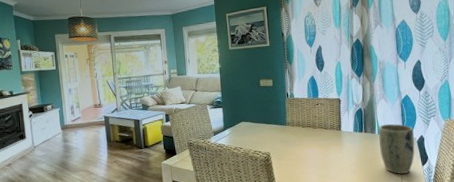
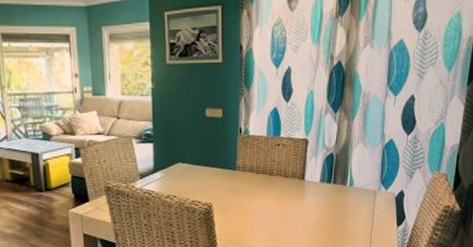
plant pot: present [378,124,415,175] -> none [349,174,393,236]

